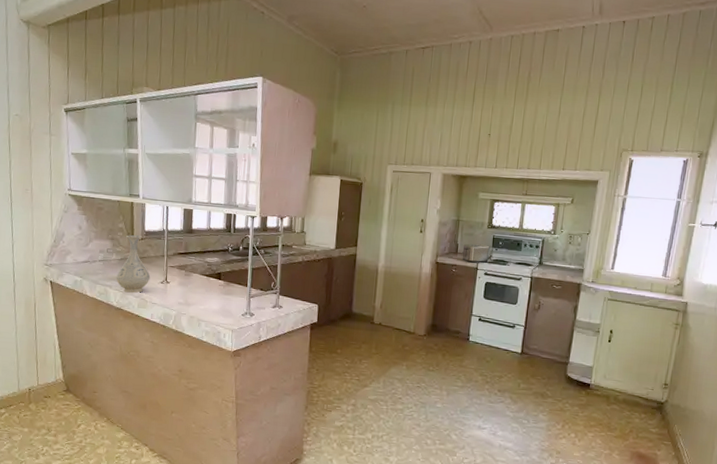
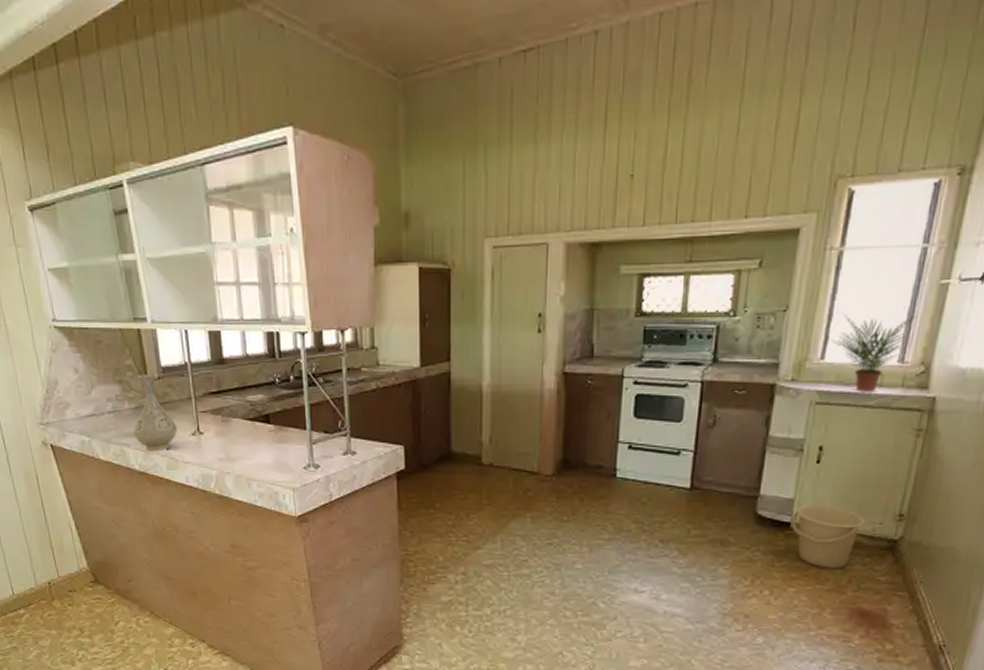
toaster: present [462,243,490,263] -> none [600,341,640,369]
bucket: none [590,371,641,421] -> present [790,504,865,569]
potted plant: none [618,240,674,295] -> present [831,314,916,392]

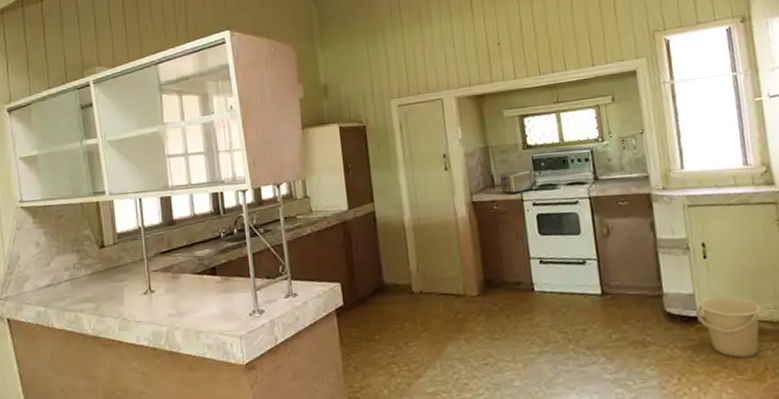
vase: present [133,374,178,452] -> none [88,240,131,315]
toaster: none [600,341,640,369] -> present [499,169,534,195]
potted plant: present [831,314,916,392] -> none [685,126,746,193]

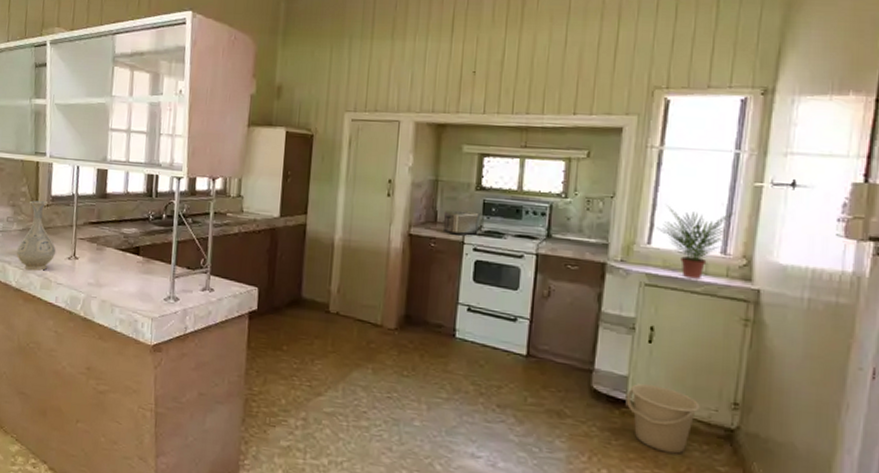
vase: none [88,240,131,315] -> present [16,200,57,272]
potted plant: none [685,126,746,193] -> present [656,205,734,279]

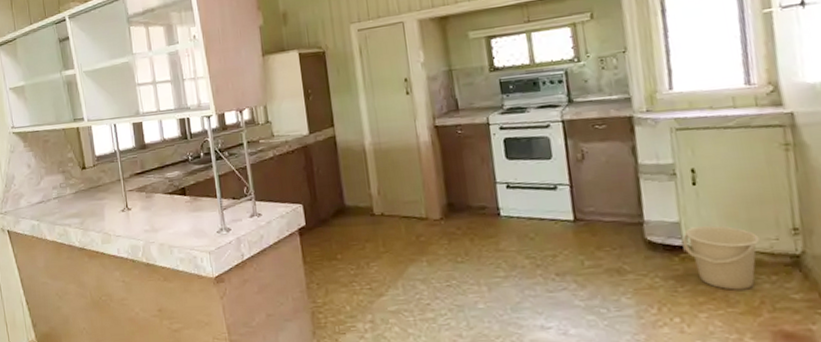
vase: present [16,200,57,272] -> none [73,162,110,229]
toaster: present [443,210,480,236] -> none [463,92,501,119]
potted plant: present [656,205,734,279] -> none [674,42,750,115]

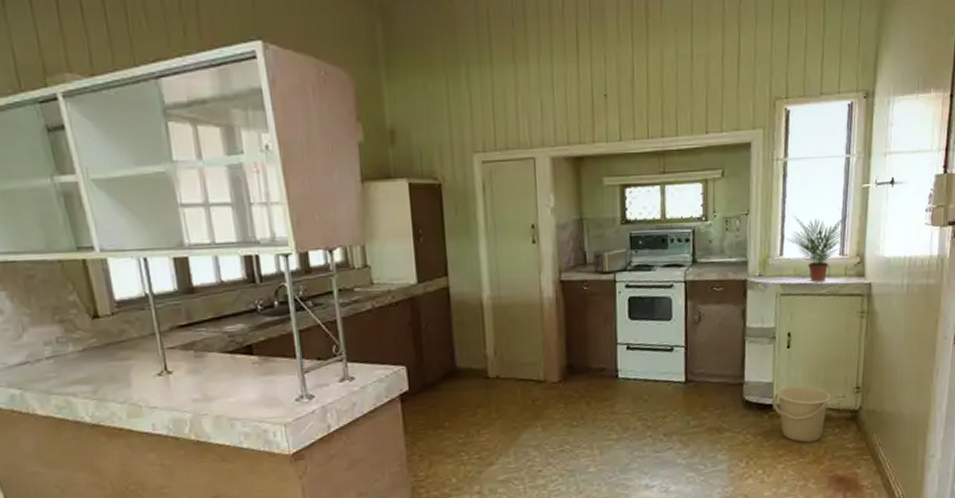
toaster: none [463,92,501,119] -> present [592,247,628,275]
potted plant: none [674,42,750,115] -> present [786,214,848,283]

